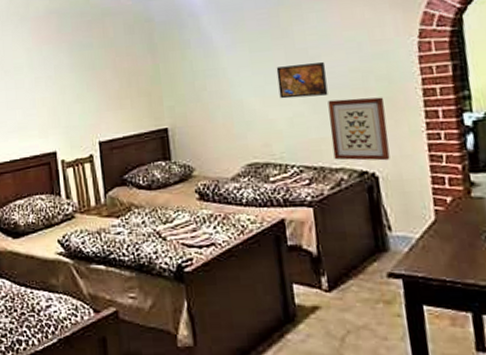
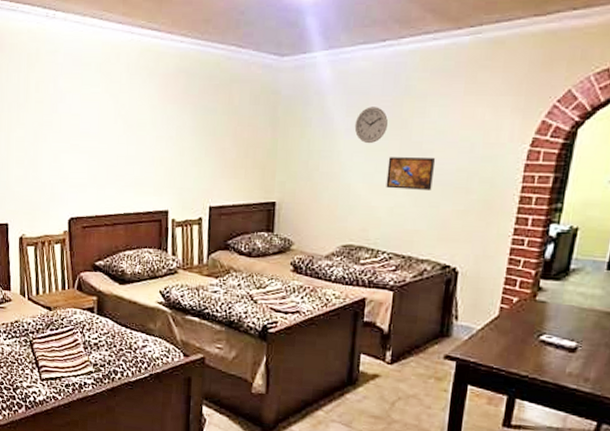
wall clock: none [234,20,269,57] -> present [354,107,388,144]
wall art: present [327,97,390,161] -> none [423,196,482,258]

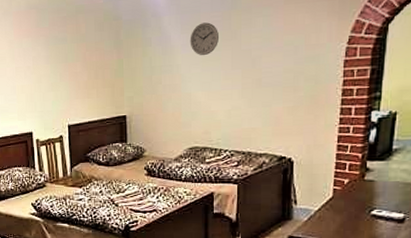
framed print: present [386,157,436,190] -> none [222,63,265,94]

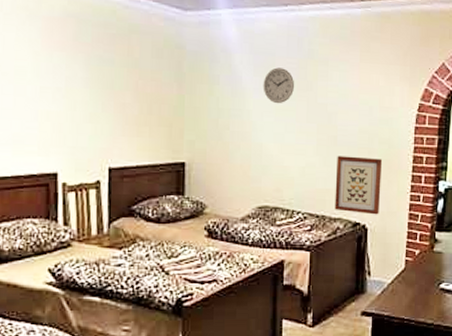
wall art: none [260,95,309,149] -> present [334,156,383,215]

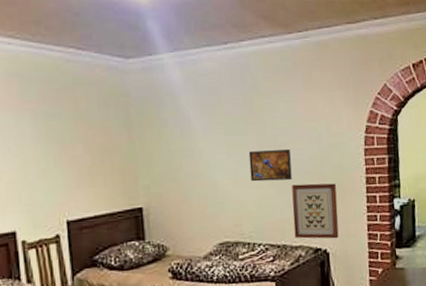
wall clock: present [263,67,295,104] -> none [211,105,243,141]
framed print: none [296,117,340,150] -> present [248,149,292,182]

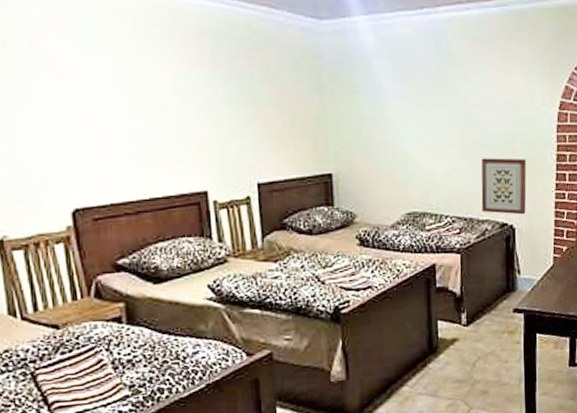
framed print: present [248,149,292,182] -> none [440,122,483,153]

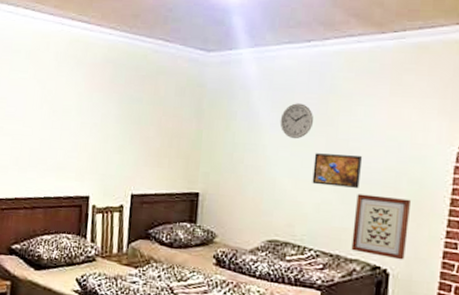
wall clock: none [403,73,436,110] -> present [280,103,314,139]
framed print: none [440,122,483,153] -> present [312,153,363,188]

